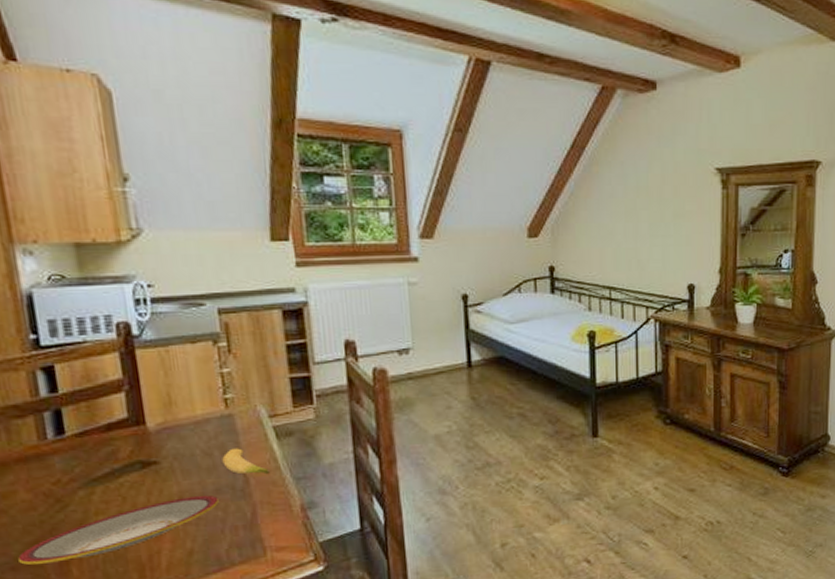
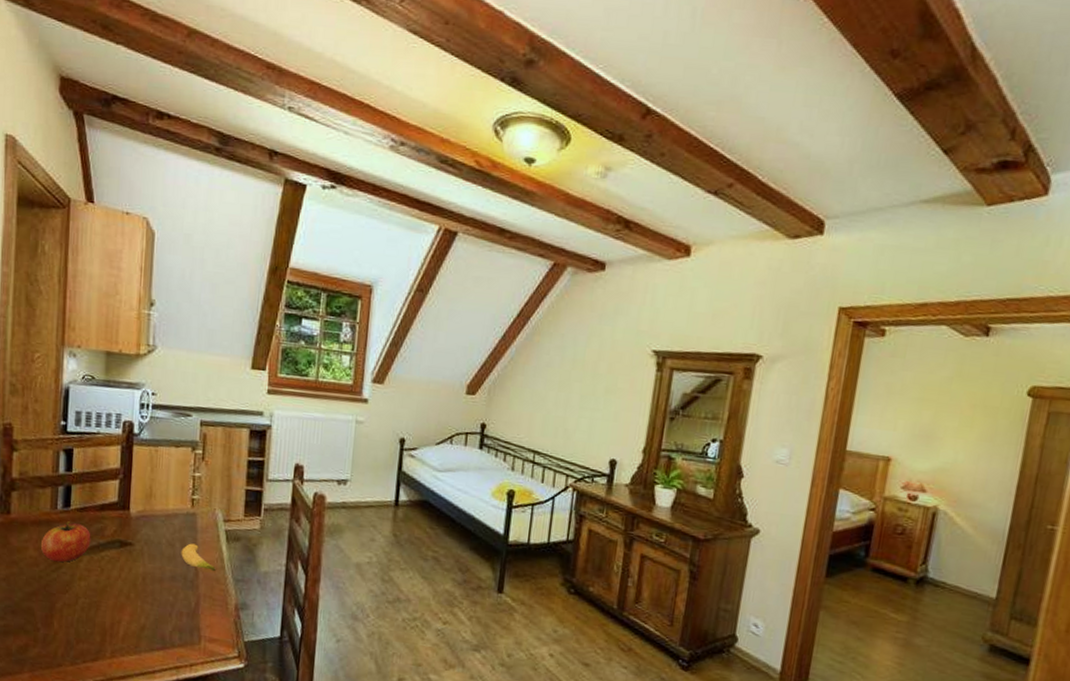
plate: present [18,495,219,565] -> none [18,578,172,615]
fruit: none [33,451,102,501] -> present [40,521,91,563]

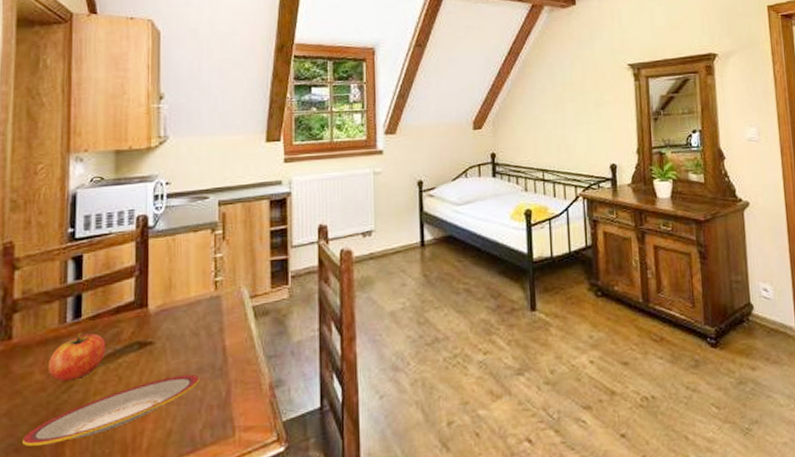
plate: none [18,578,172,615] -> present [22,374,199,446]
banana: present [181,543,217,572] -> none [207,328,247,353]

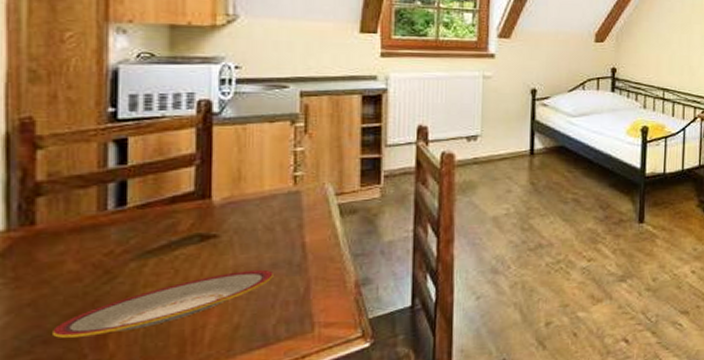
fruit: present [47,333,106,382] -> none [83,222,159,272]

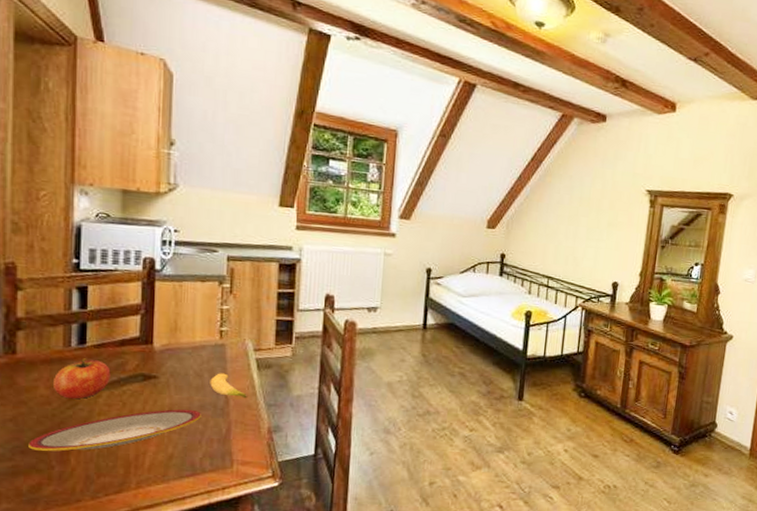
fruit: none [83,222,159,272] -> present [52,358,111,399]
banana: none [283,224,330,251] -> present [210,373,248,399]

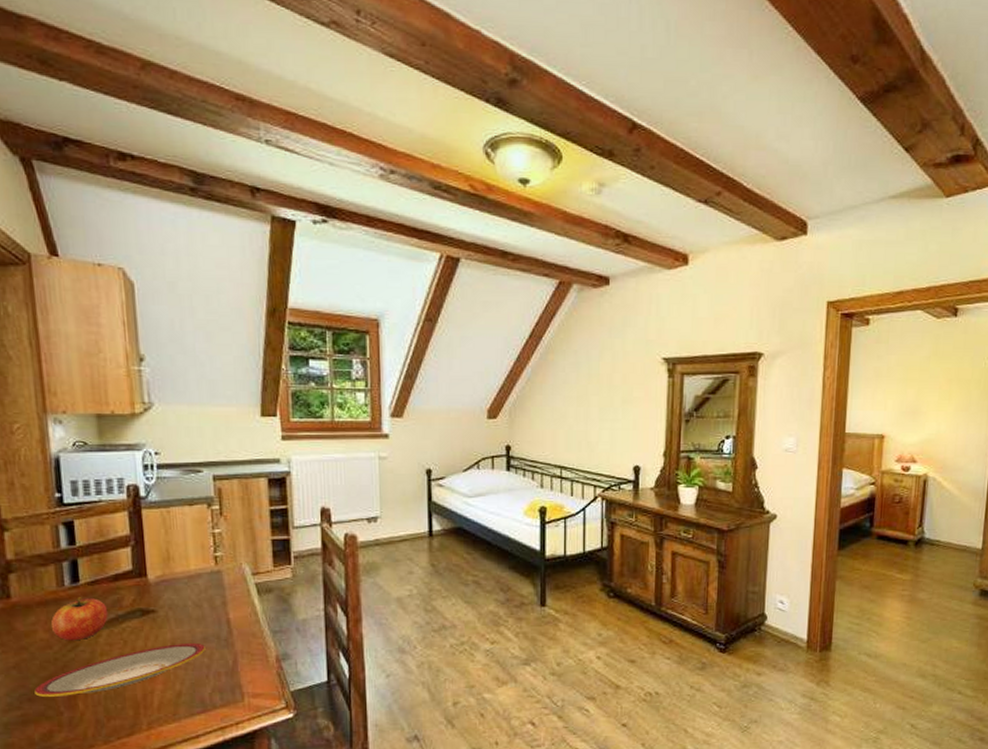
banana: present [210,373,248,399] -> none [210,601,252,627]

